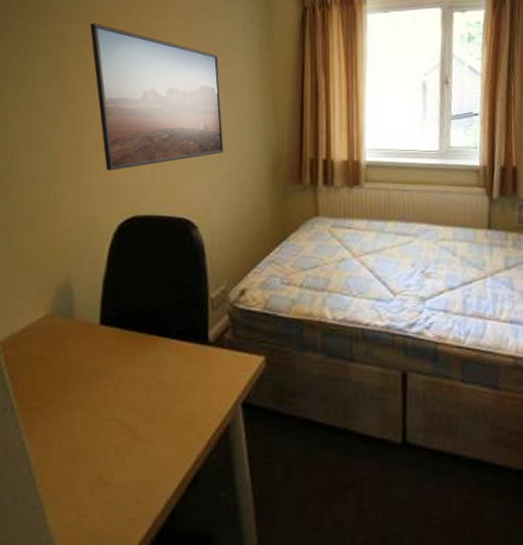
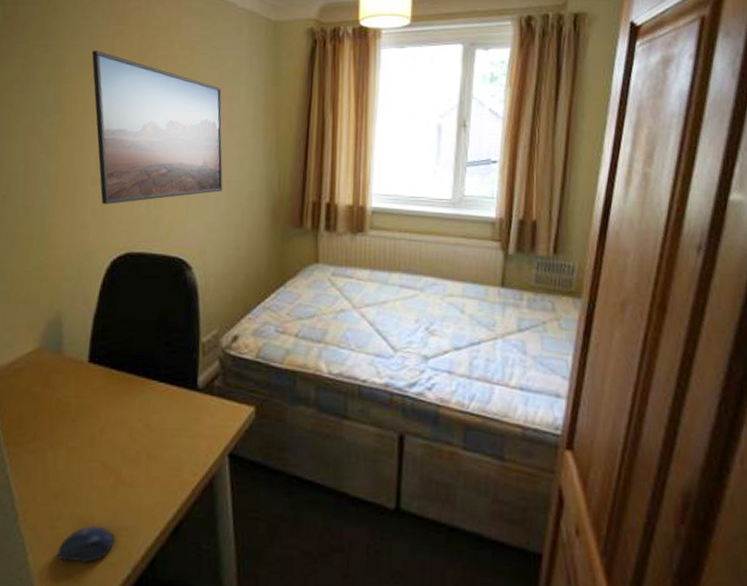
computer mouse: none [77,483,134,521] -> present [57,525,115,564]

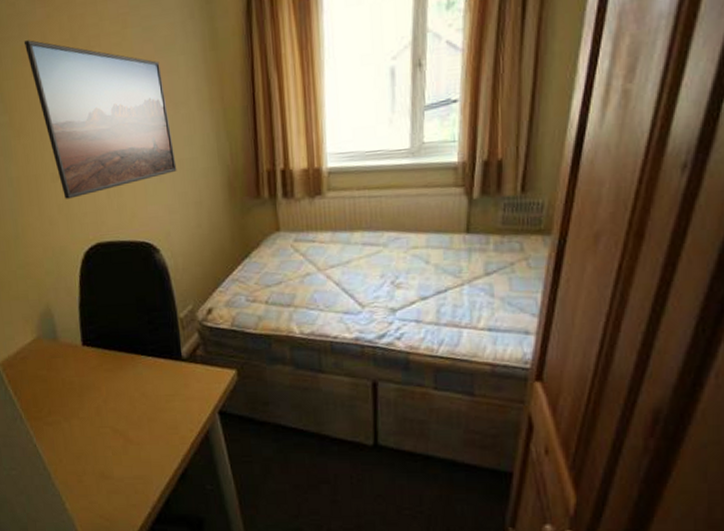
computer mouse: present [57,525,115,564] -> none [88,477,133,506]

